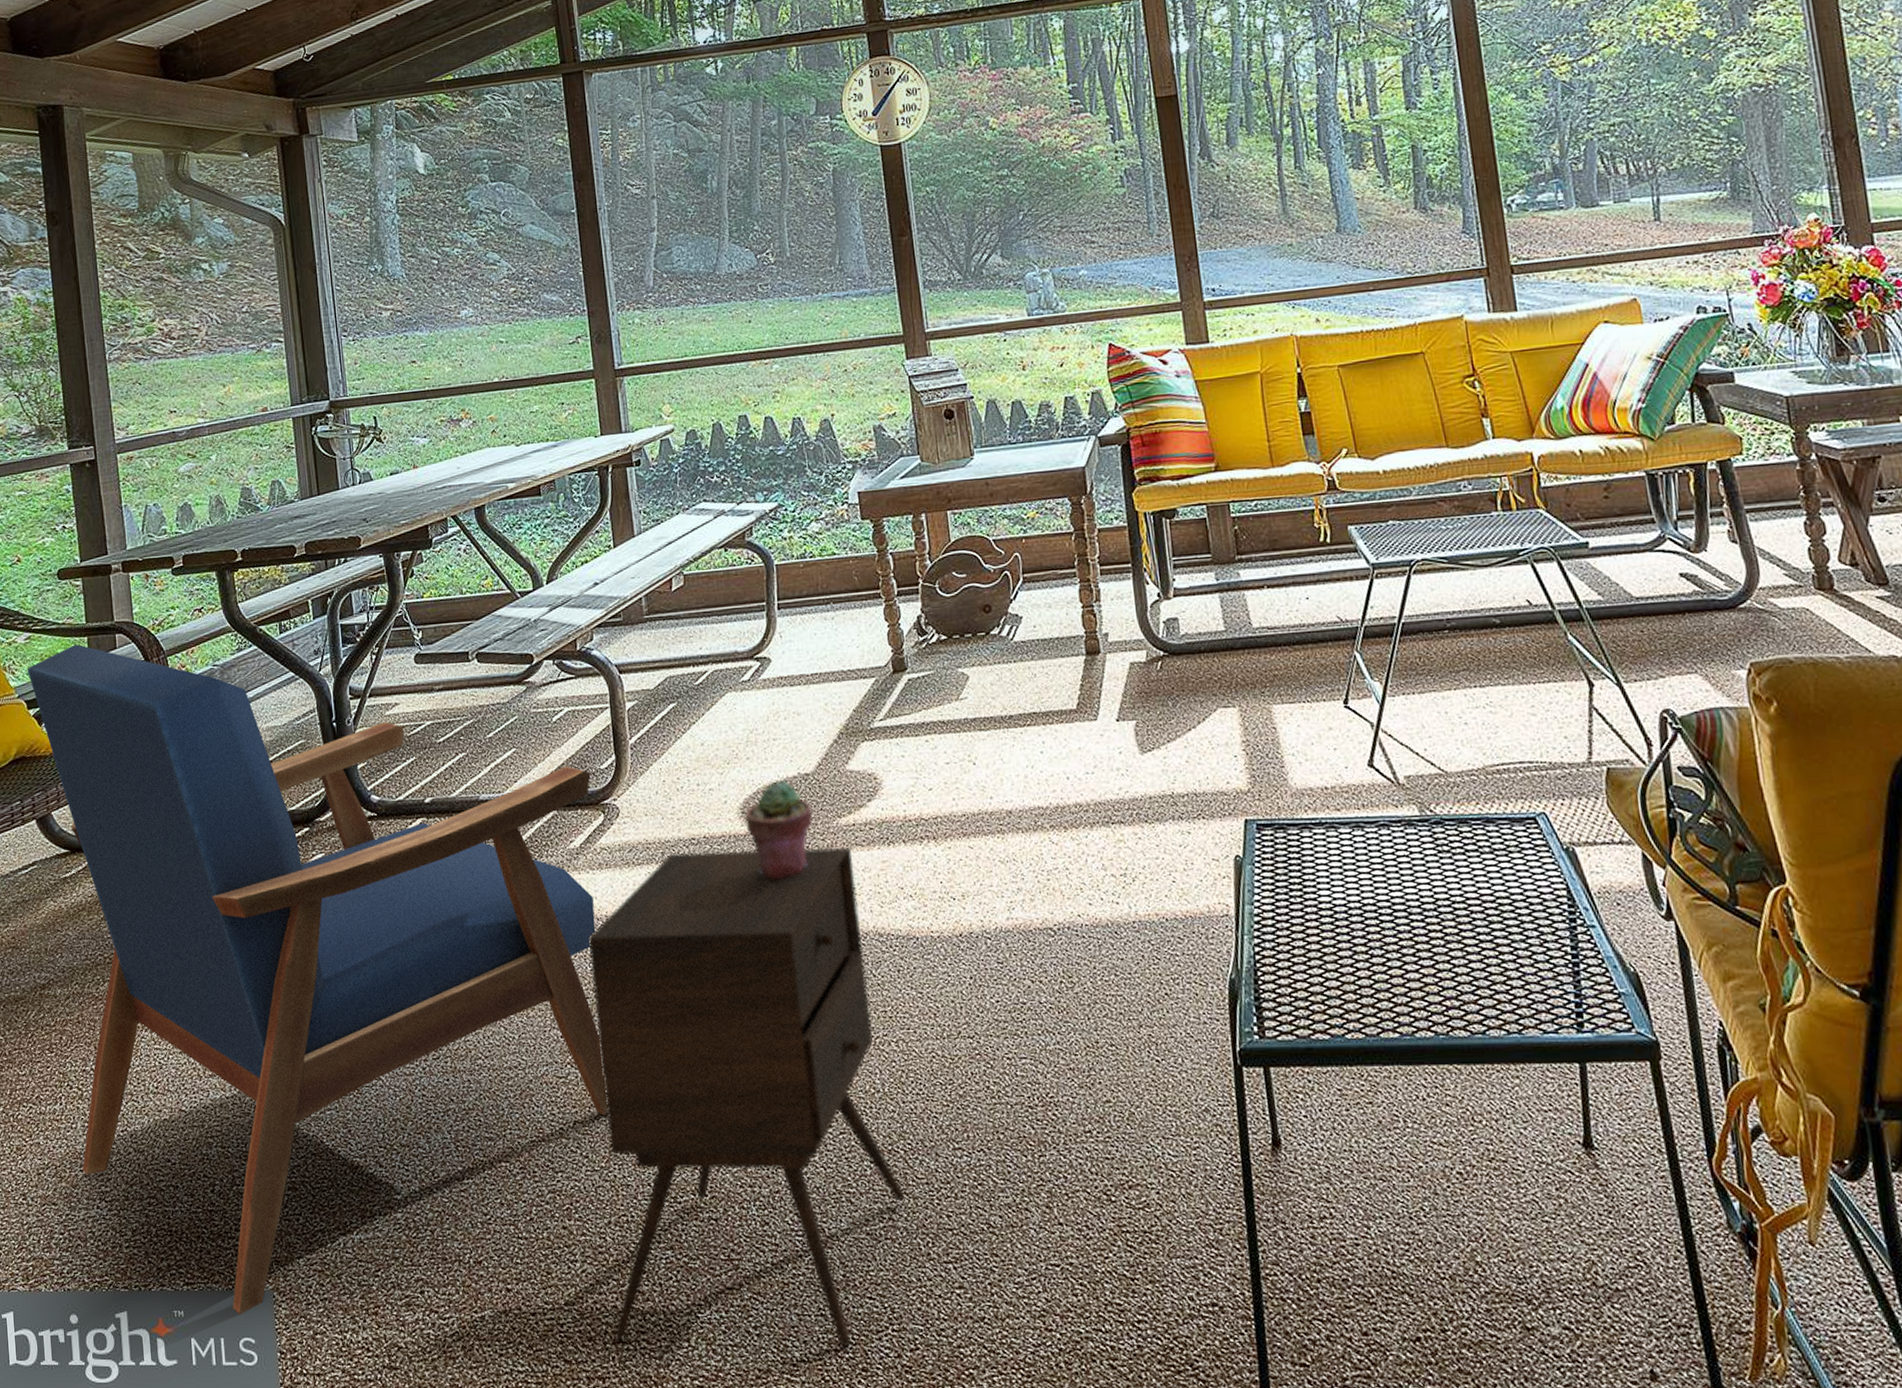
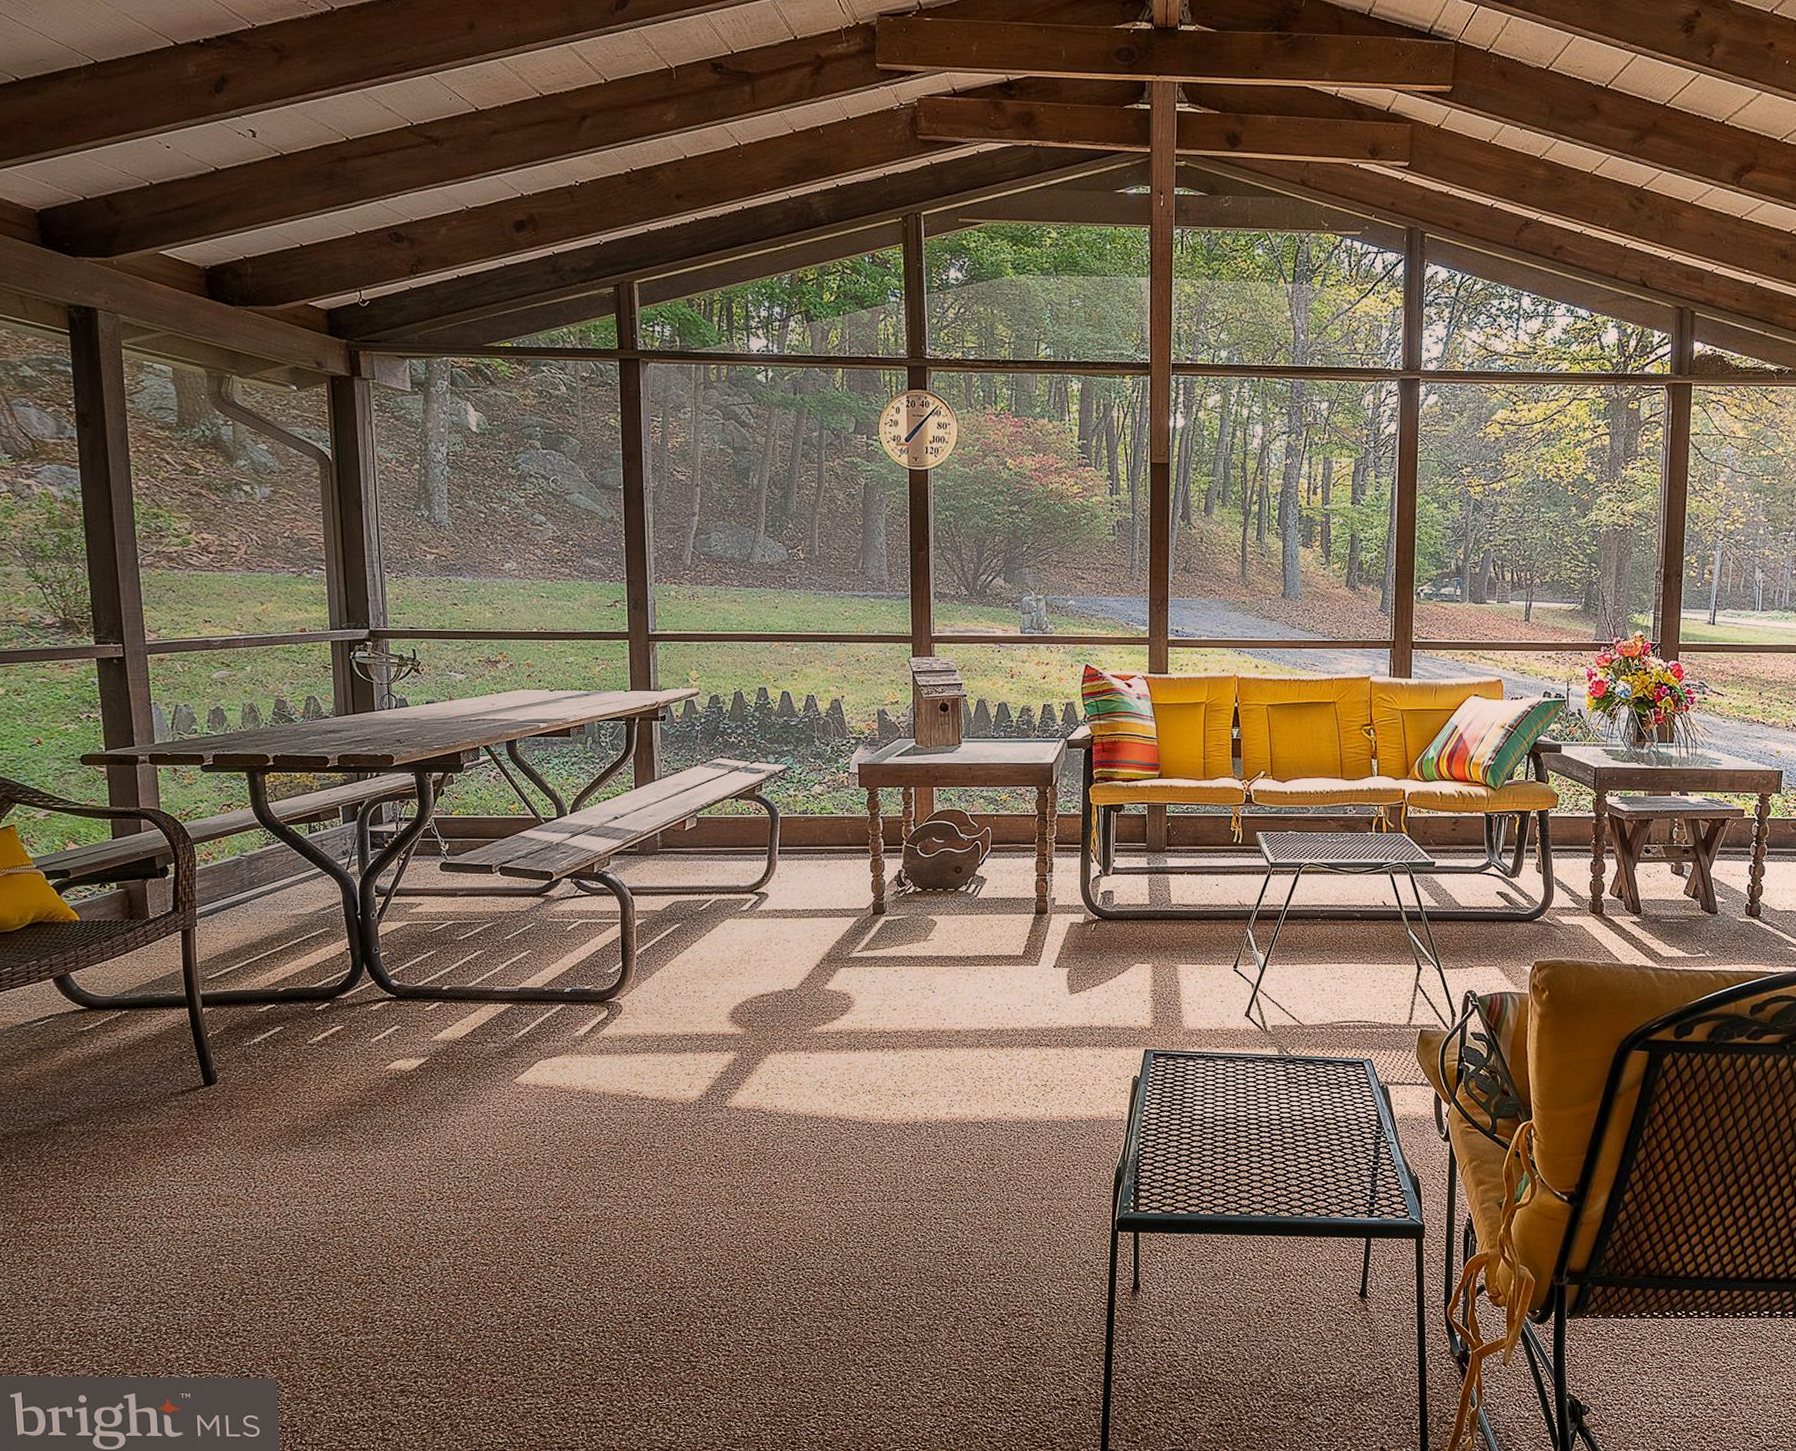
armchair: present [27,644,608,1315] -> none [46,825,599,1397]
side table: present [589,847,905,1347] -> none [585,1045,840,1427]
potted succulent: present [745,780,813,880] -> none [734,994,793,1072]

